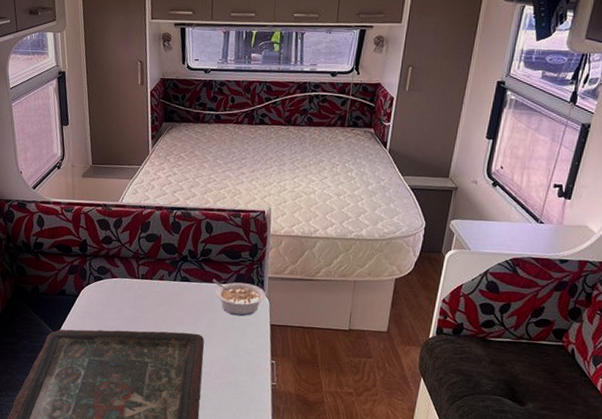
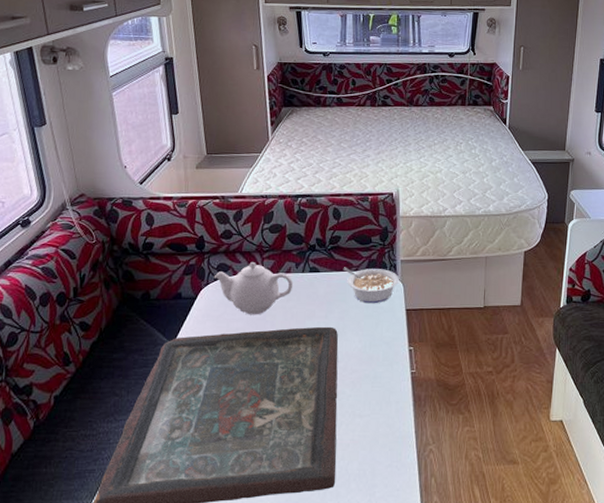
teapot: none [94,267,166,317] -> present [213,262,294,315]

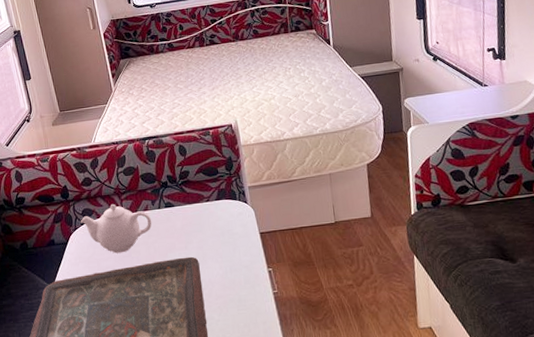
legume: present [343,267,399,304] -> none [195,197,249,231]

